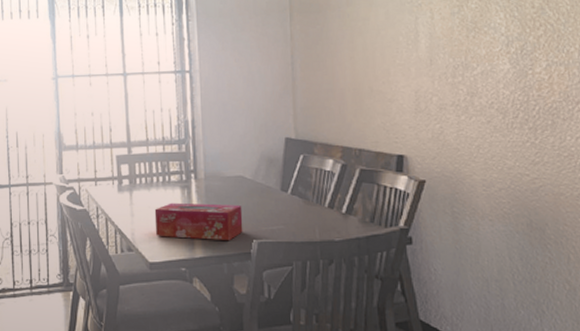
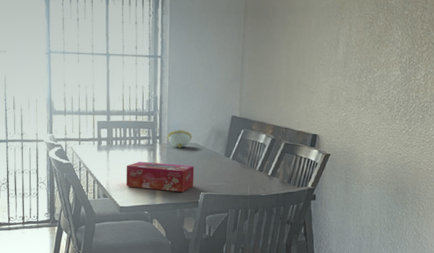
decorative bowl: none [203,159,237,183] -> present [166,129,193,148]

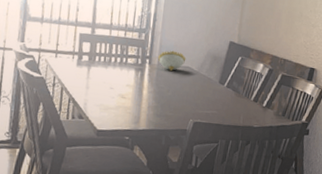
tissue box: present [126,161,195,193] -> none [106,81,186,119]

